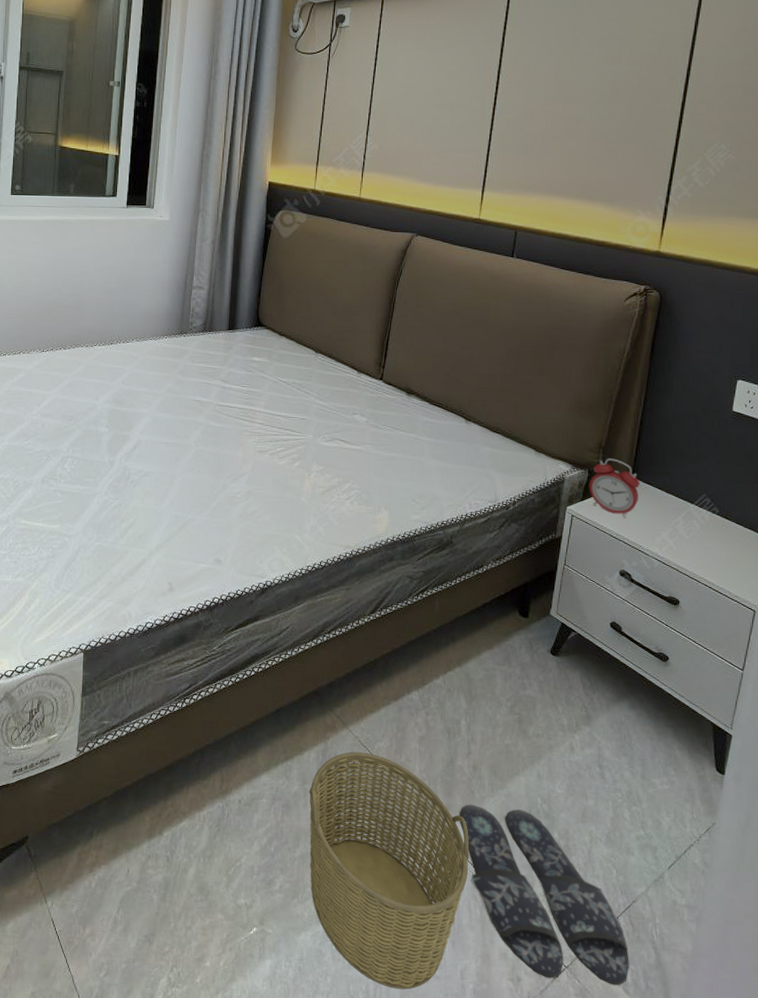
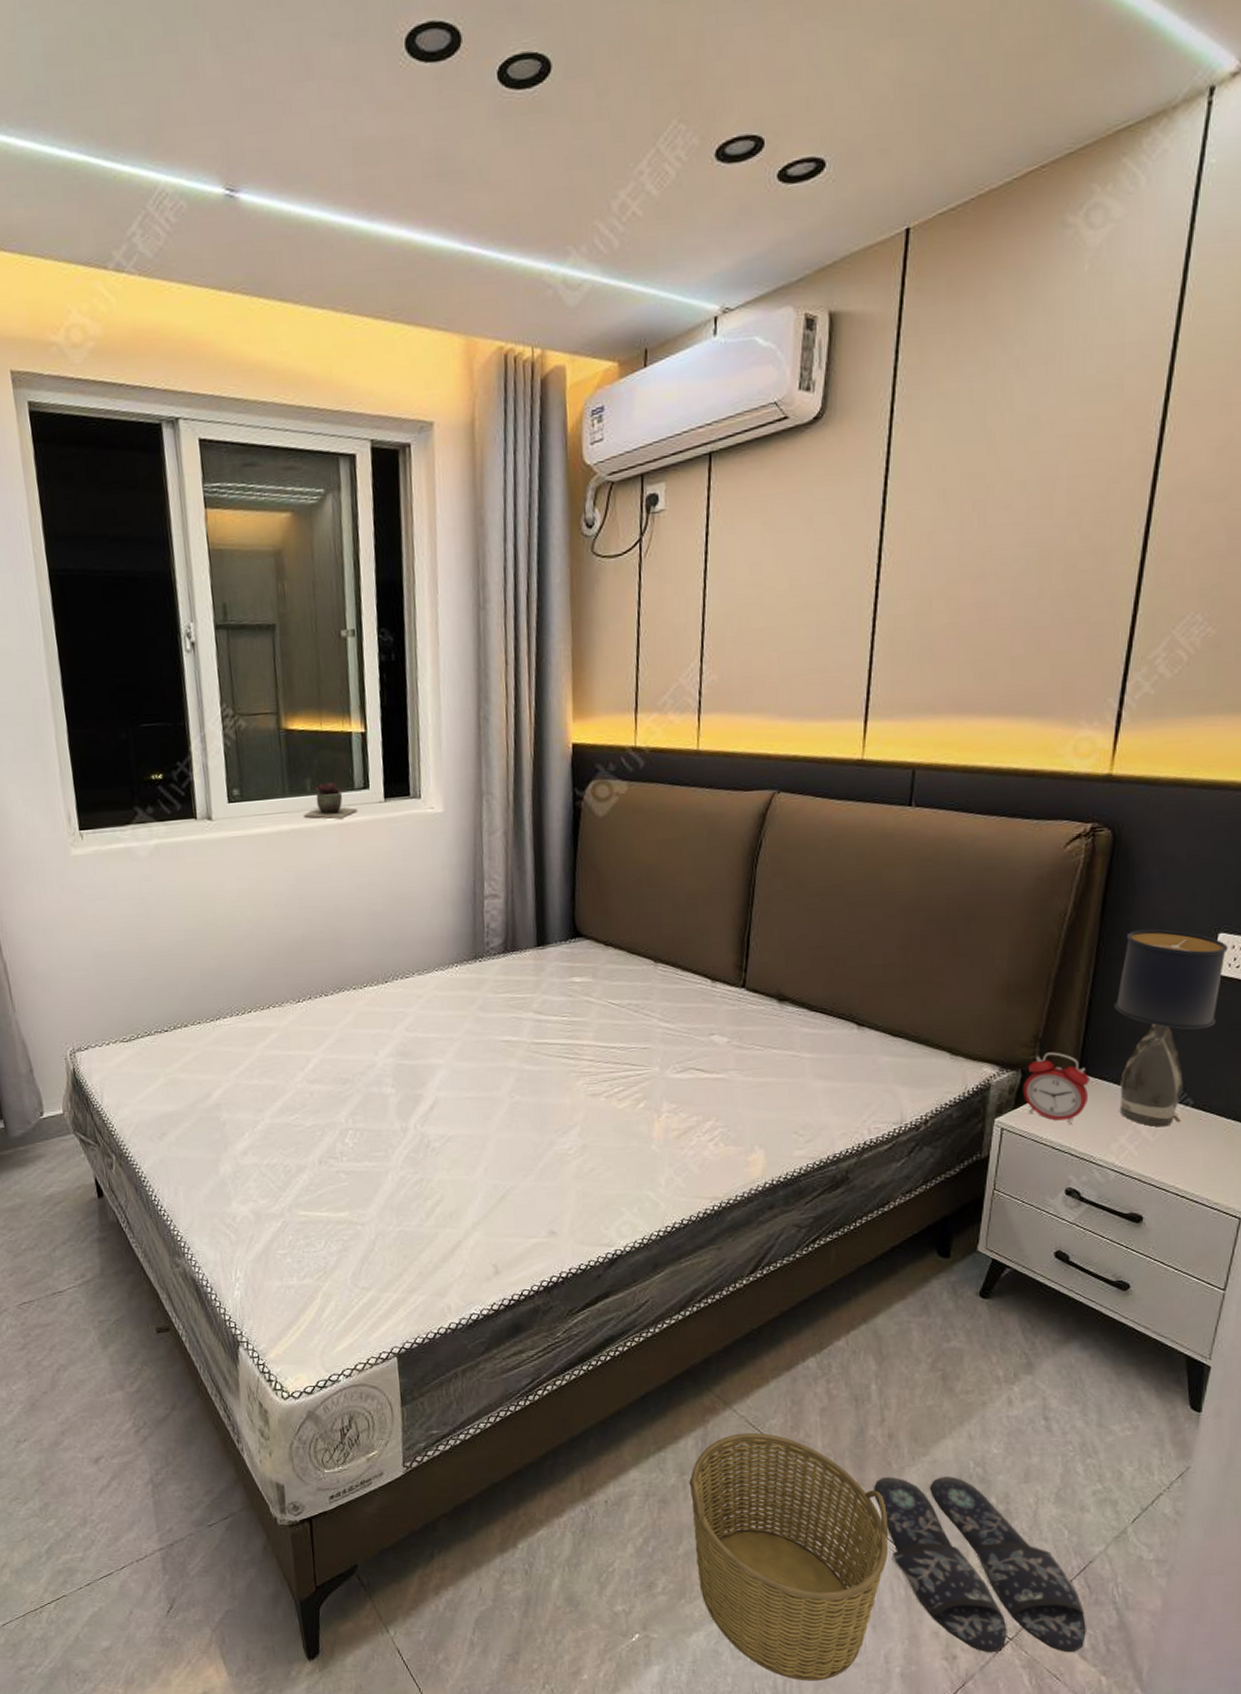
succulent plant: none [66,188,106,218] -> present [304,781,358,821]
table lamp: none [660,370,745,529] -> present [1115,929,1228,1127]

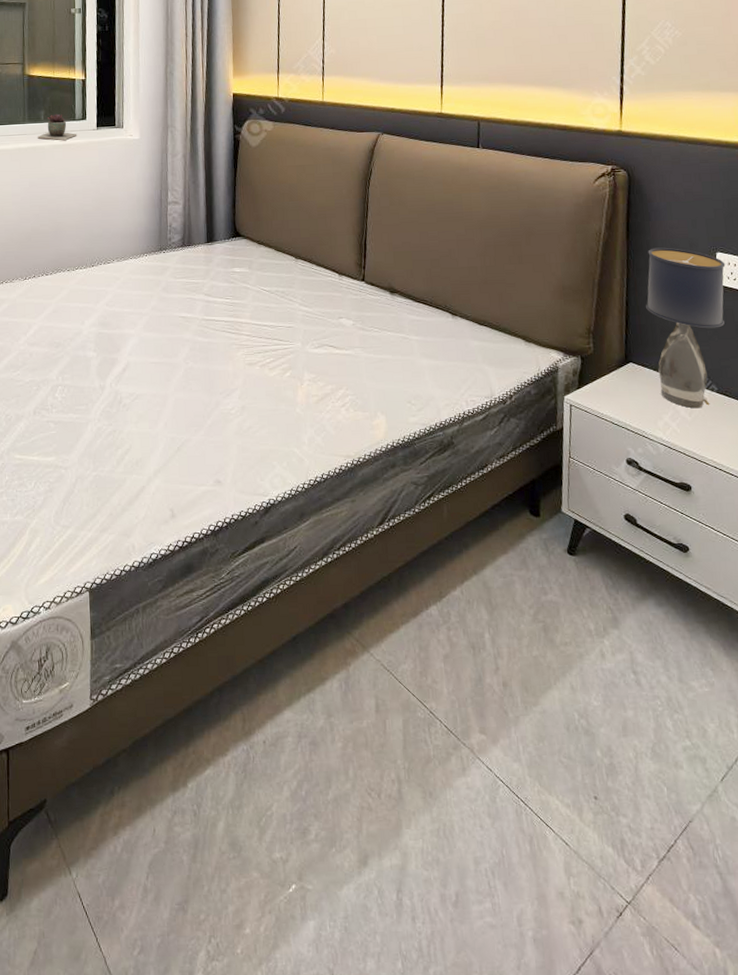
basket: present [689,1432,889,1681] -> none [335,676,512,943]
slippers: present [874,1476,1086,1653] -> none [495,726,696,920]
alarm clock: present [1022,1052,1090,1124] -> none [583,342,635,403]

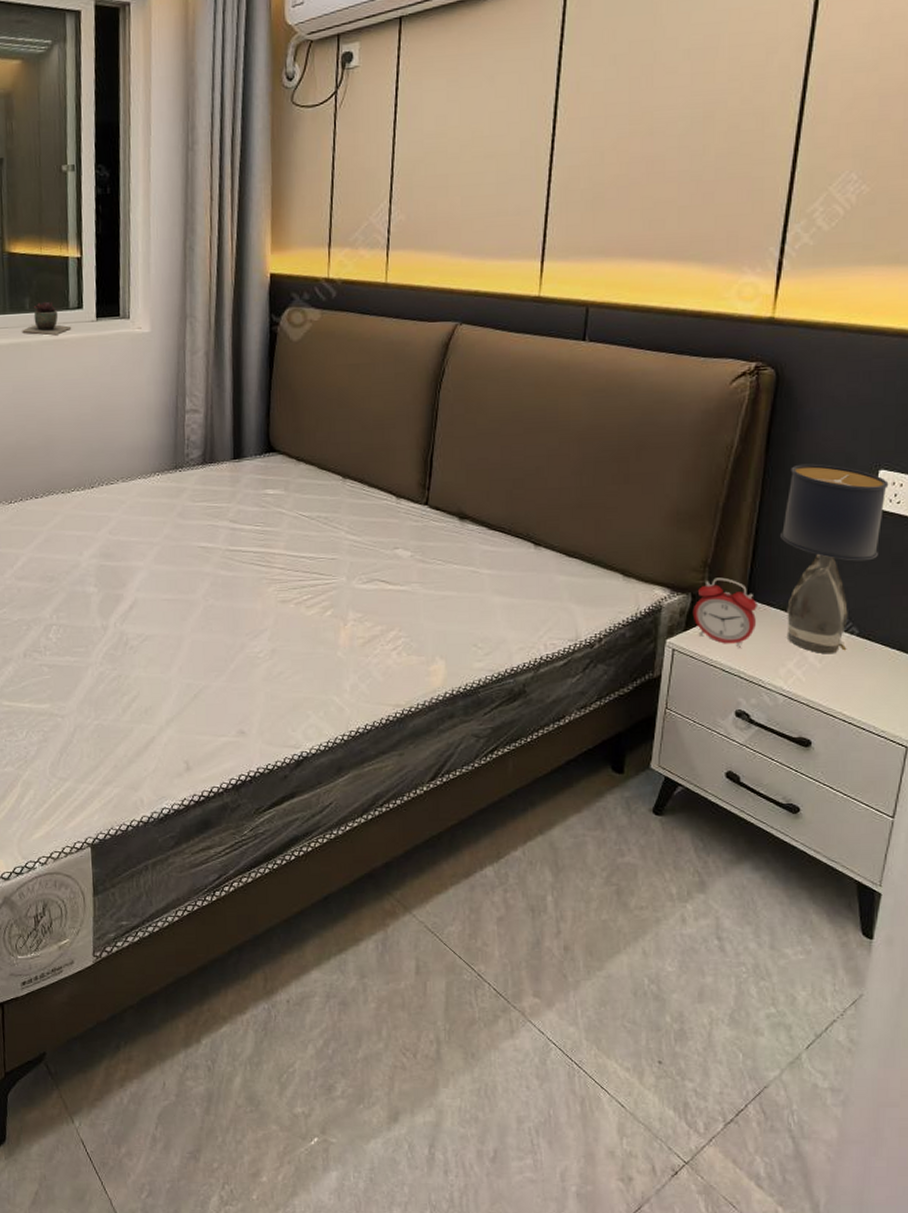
alarm clock: none [583,342,635,403] -> present [692,577,757,648]

